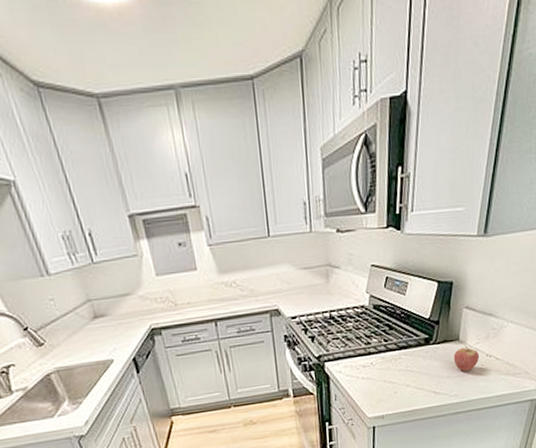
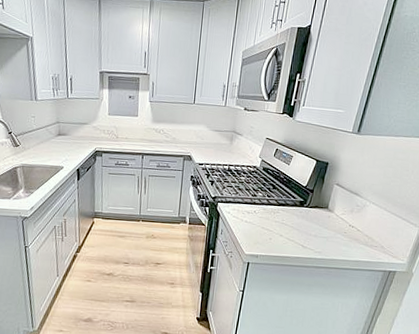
fruit: present [453,345,480,372] -> none [321,214,344,235]

